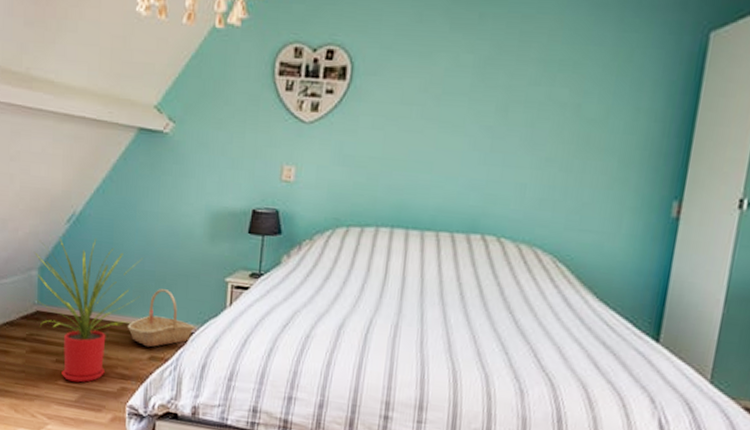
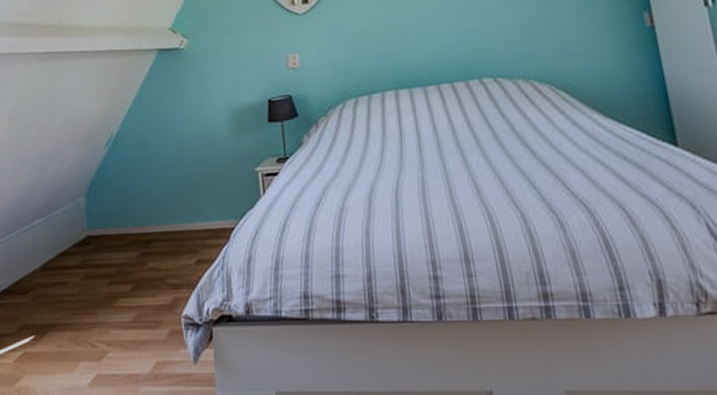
house plant: present [33,237,142,383] -> none [79,156,180,301]
basket: present [128,289,196,348] -> none [172,190,236,252]

